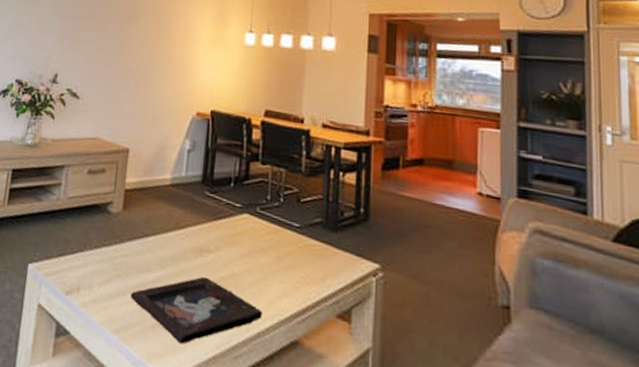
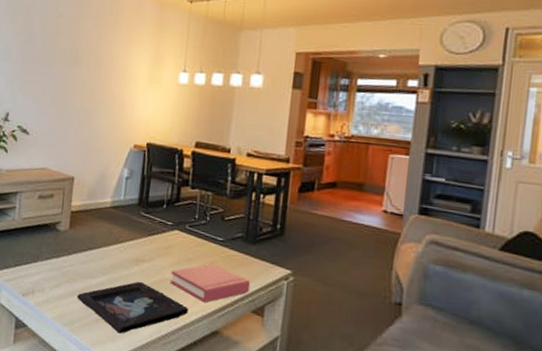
hardback book: none [240,255,334,305] -> present [170,263,251,303]

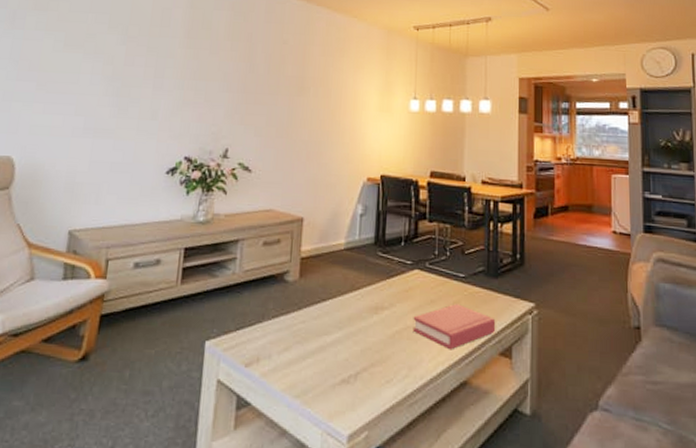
decorative tray: present [77,281,189,334] -> none [310,332,434,399]

